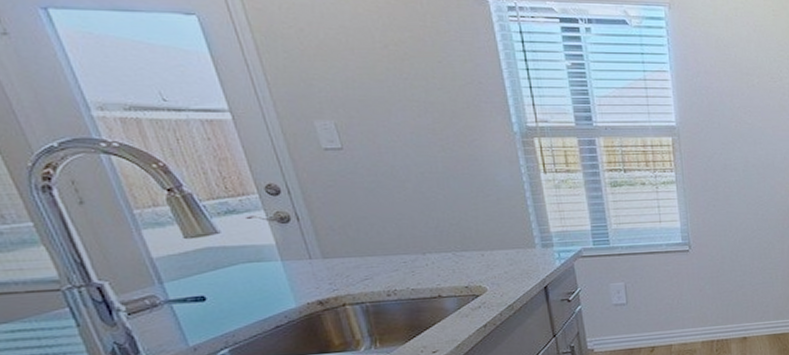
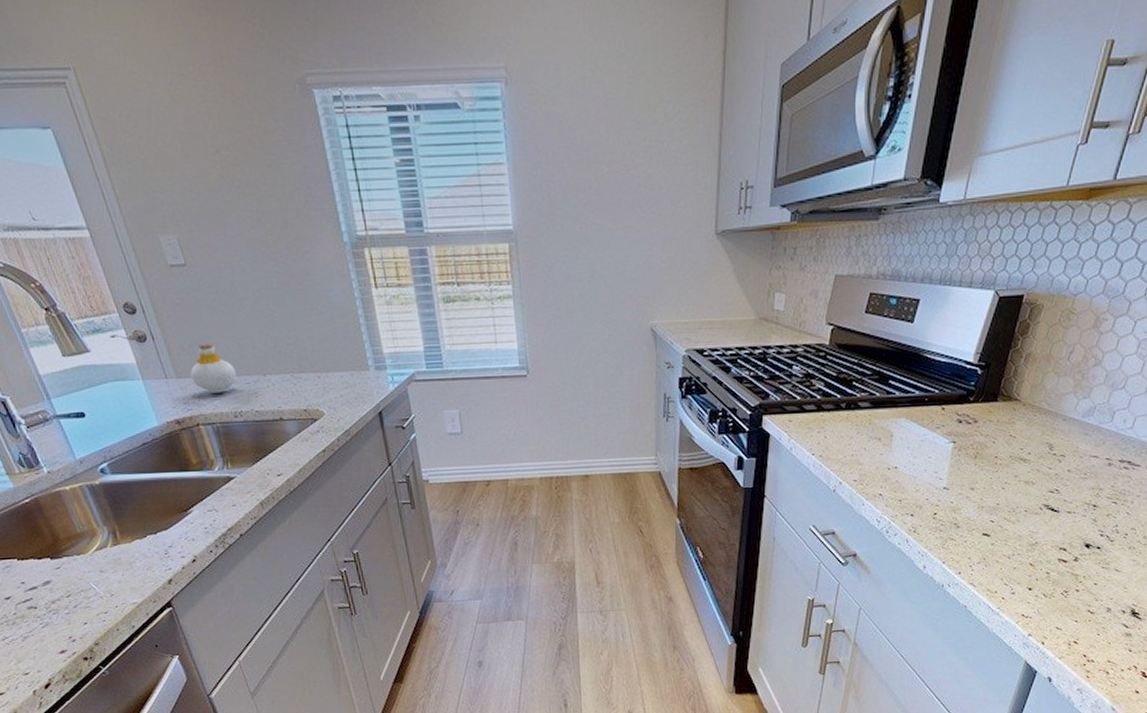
bottle: none [339,223,392,273] -> present [190,342,237,393]

